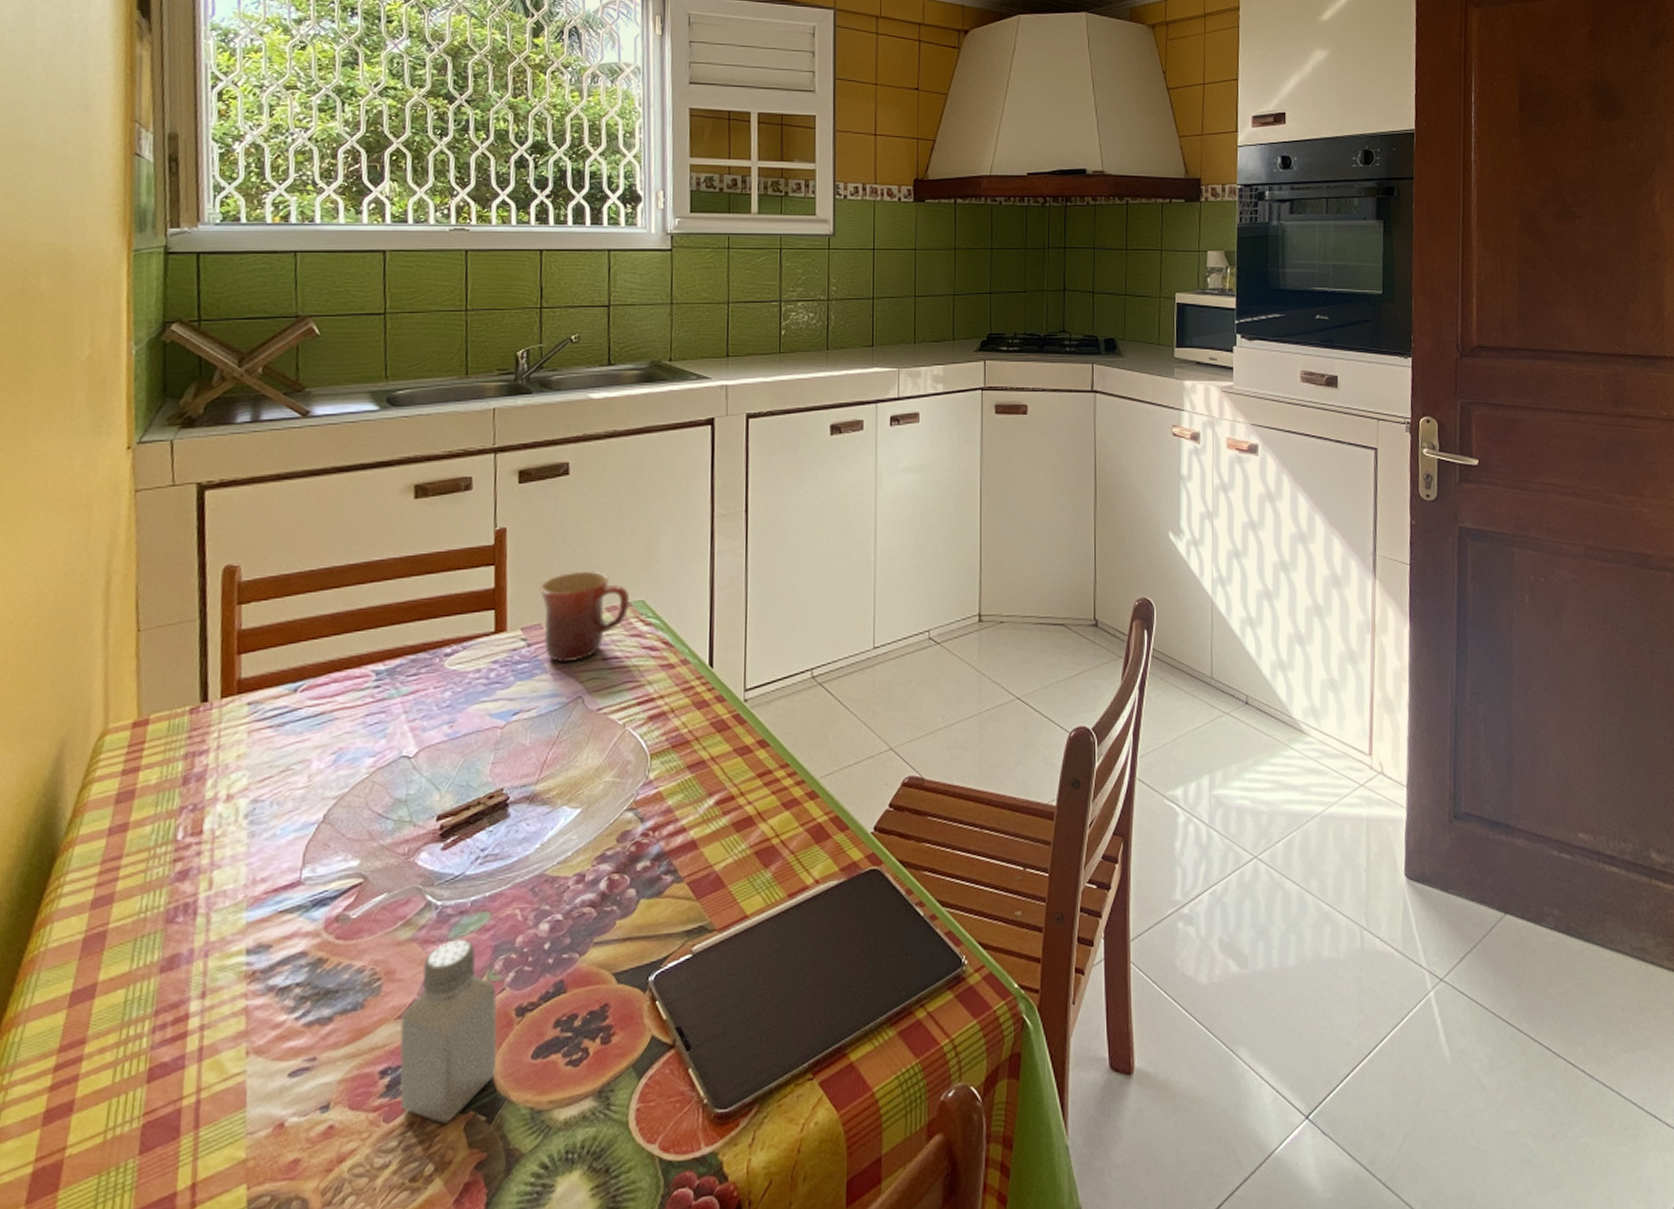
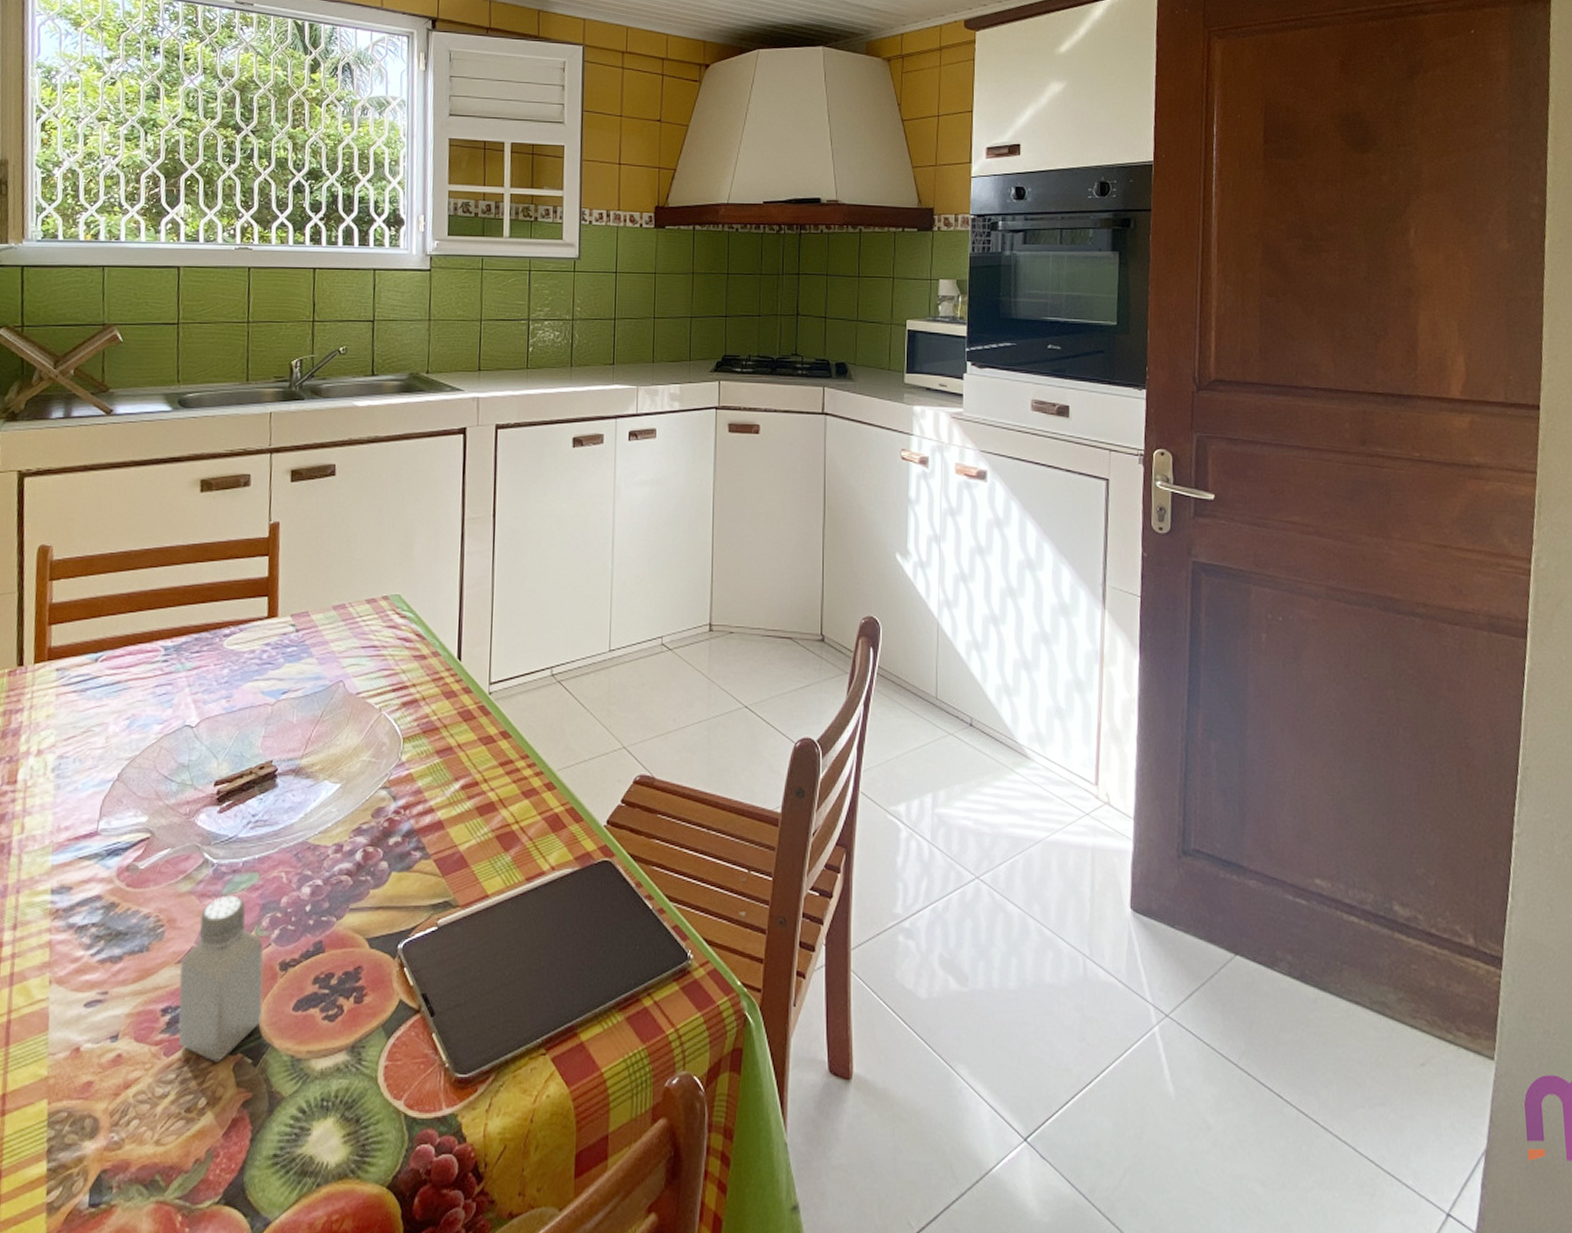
mug: present [539,570,630,662] -> none [307,565,388,648]

